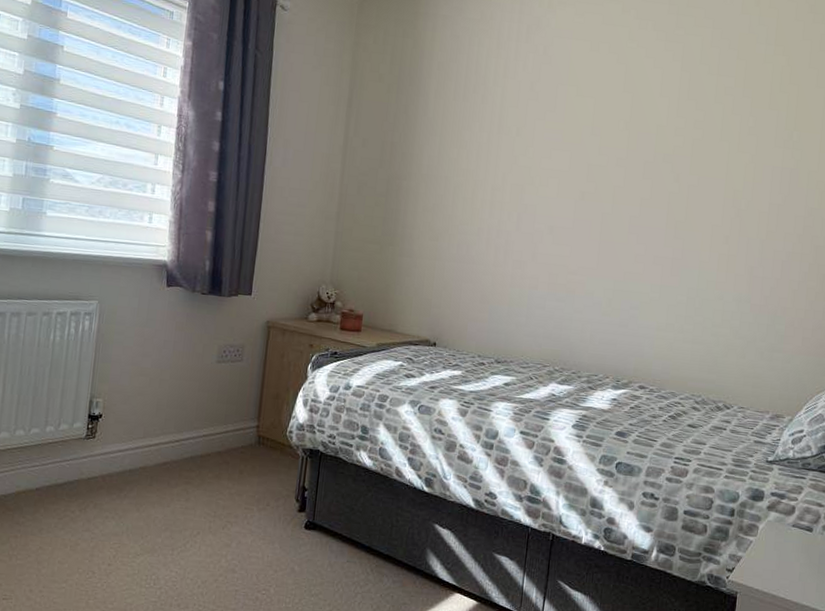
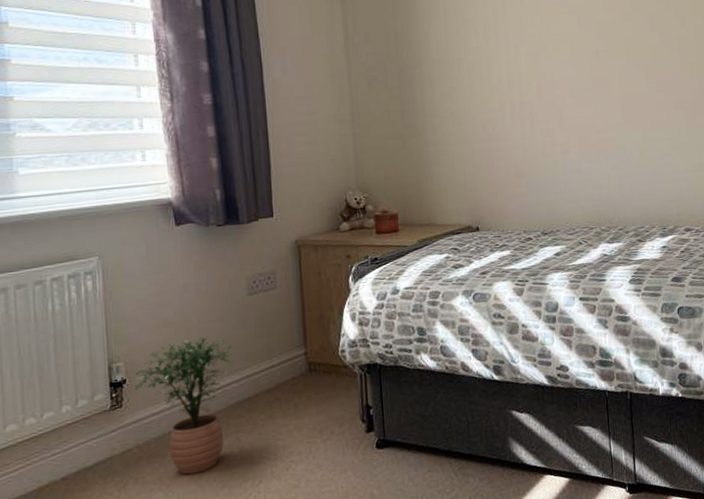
potted plant: none [108,389,196,512] -> present [134,336,234,475]

